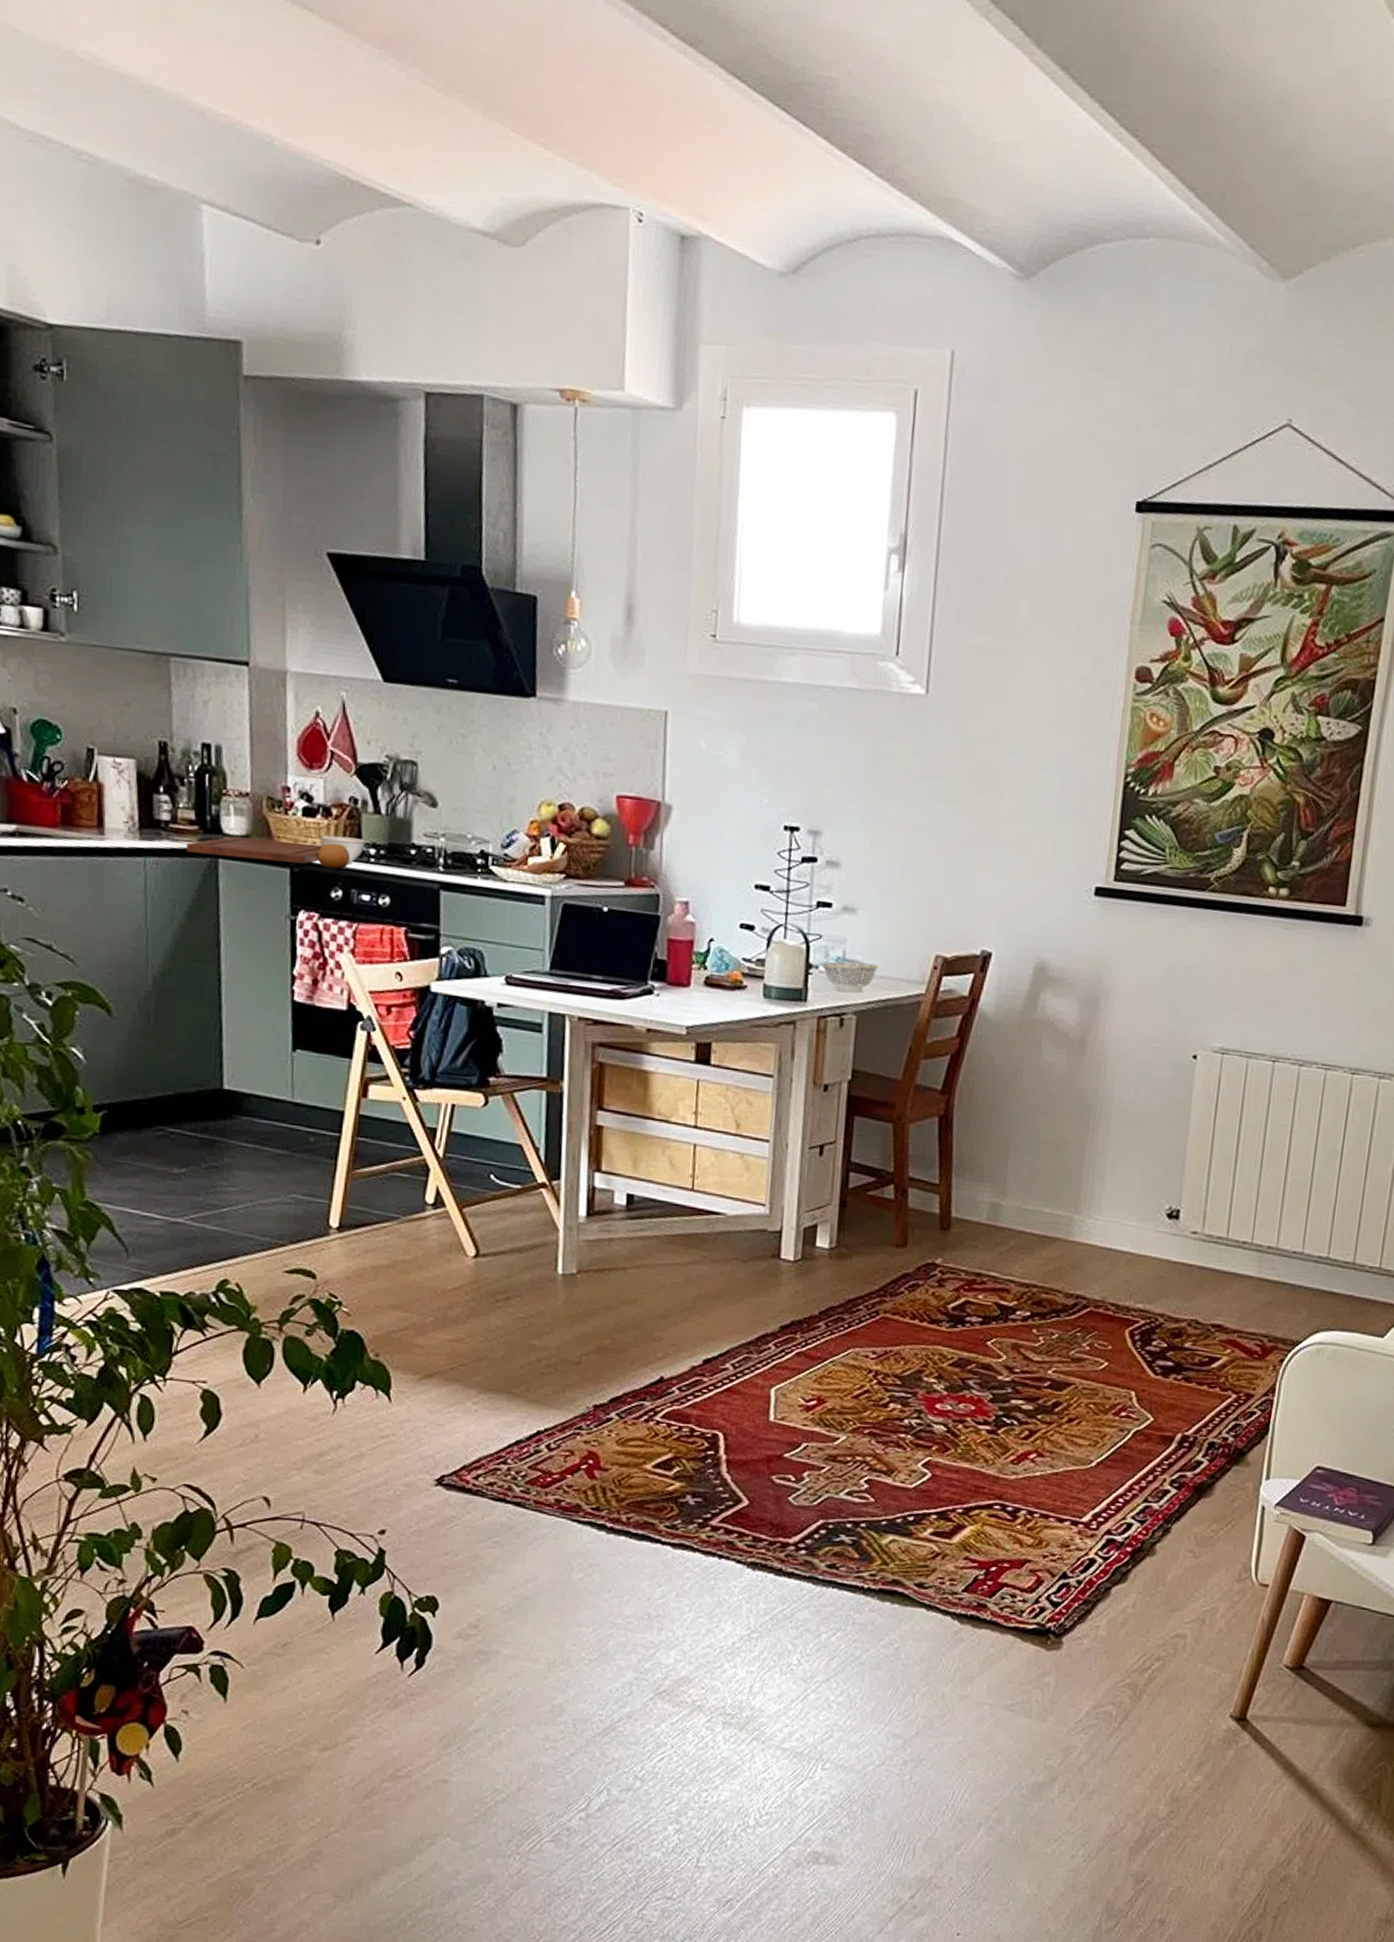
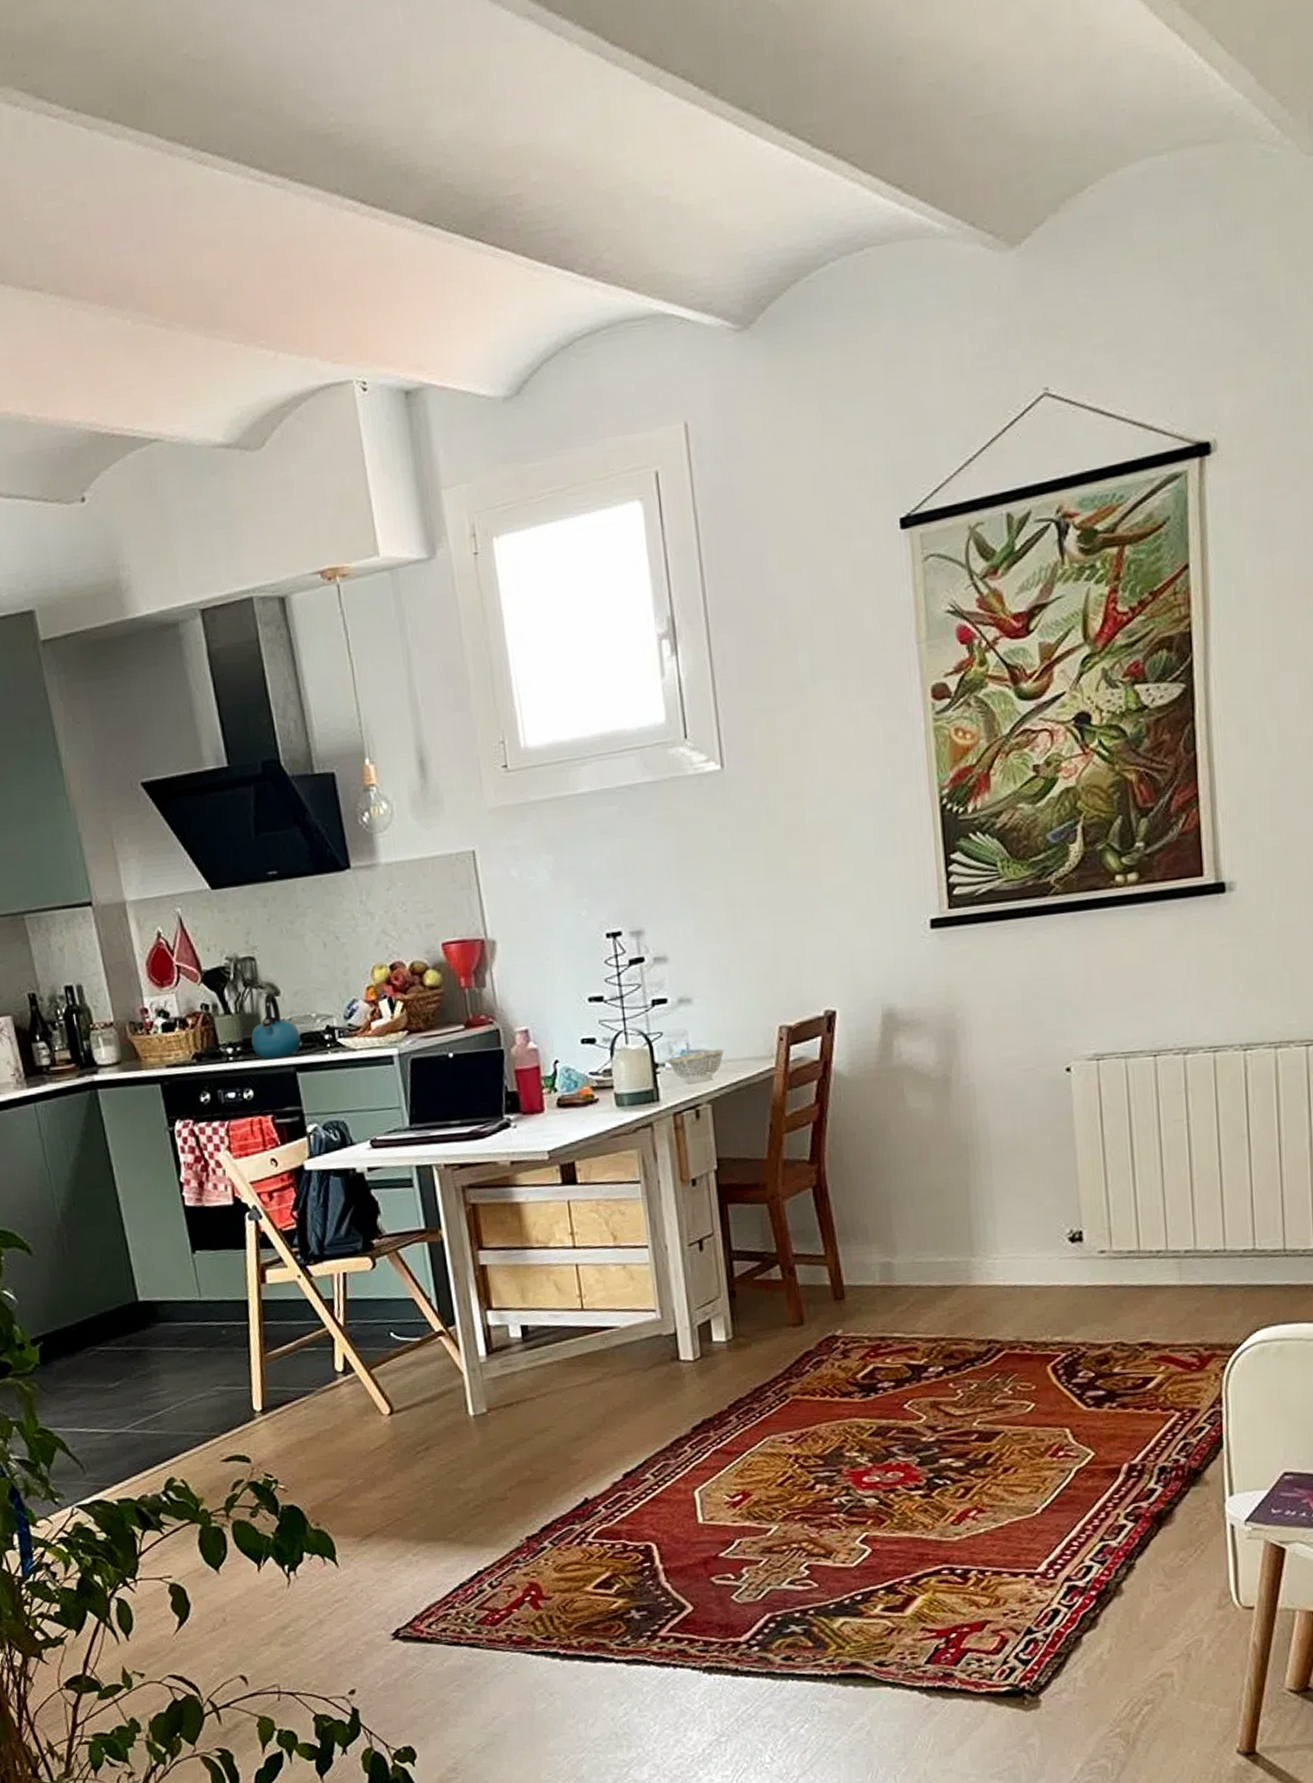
cutting board: present [186,836,324,864] -> none [67,1055,186,1091]
fruit: present [317,843,350,870] -> none [182,1051,212,1077]
bowl: present [320,835,365,866] -> none [181,1041,223,1069]
kettle: none [397,802,451,873] -> present [251,992,301,1060]

